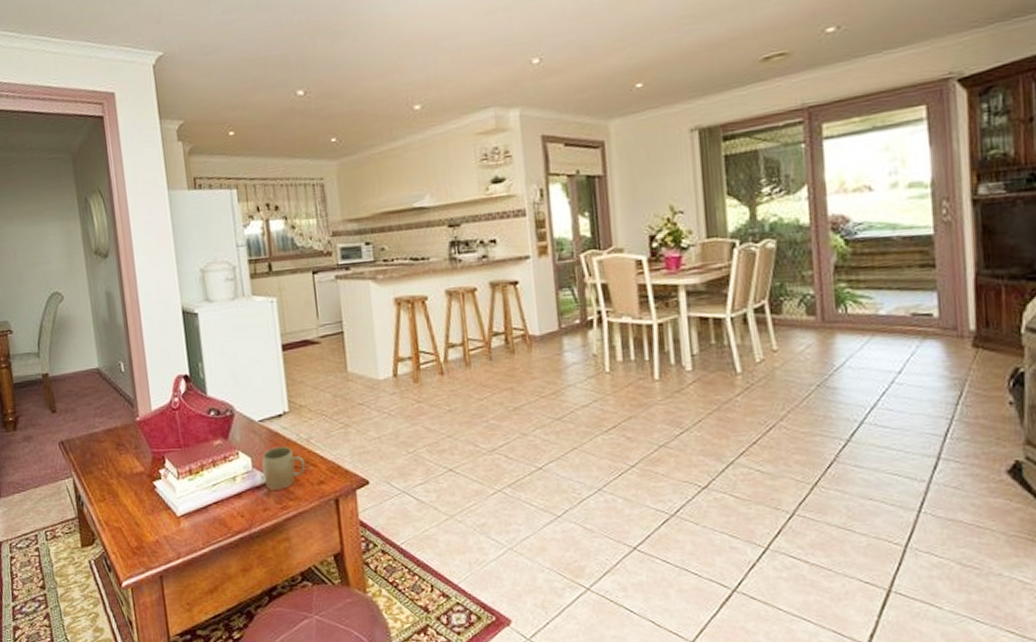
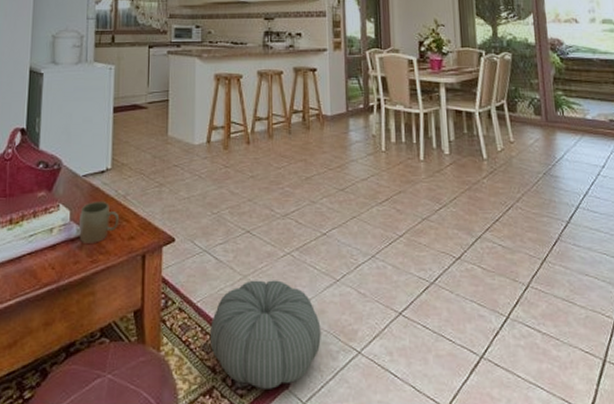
pouf: none [418,519,543,626] -> present [211,280,321,389]

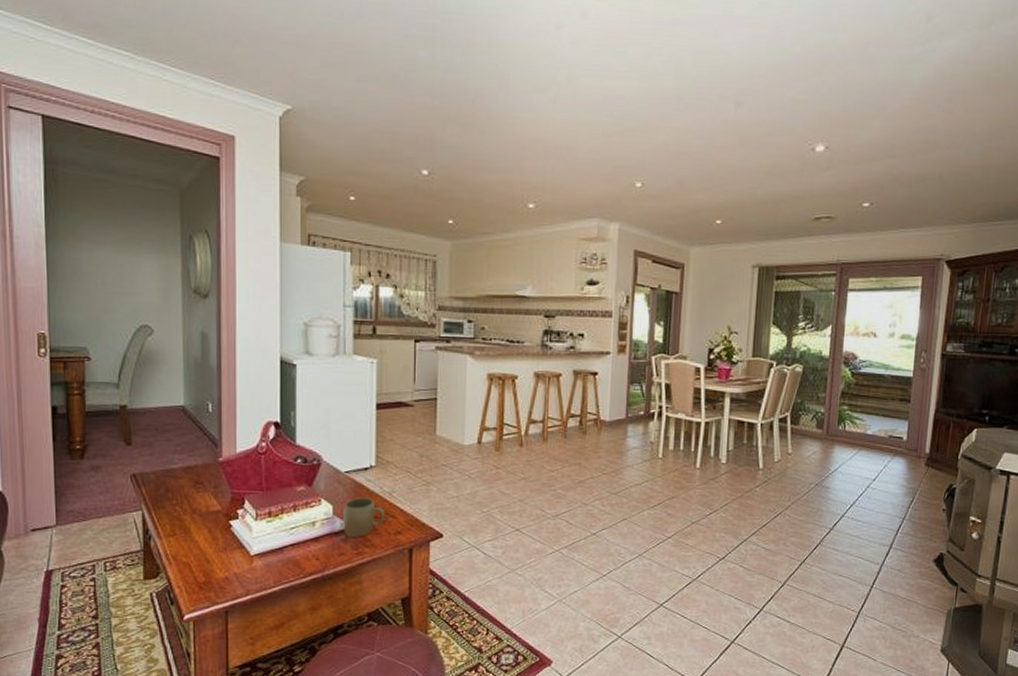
pouf: present [211,280,321,389] -> none [477,574,585,666]

